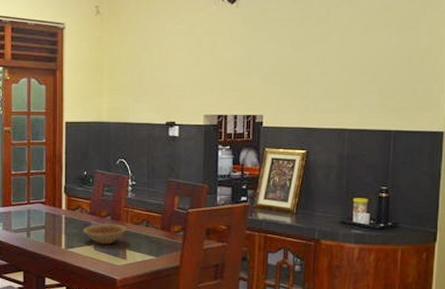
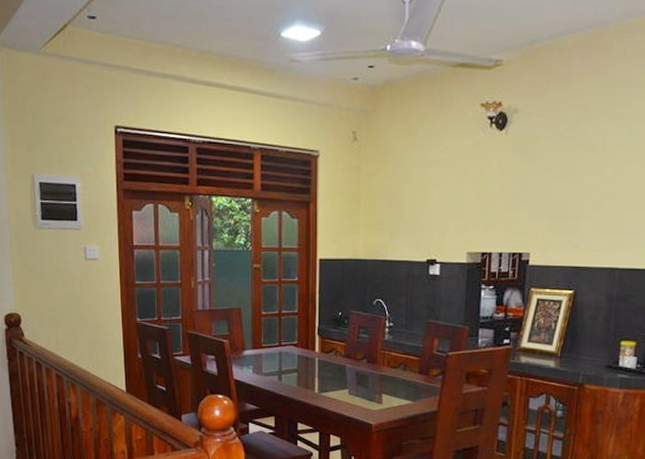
bowl: present [83,224,128,244] -> none [337,367,384,388]

